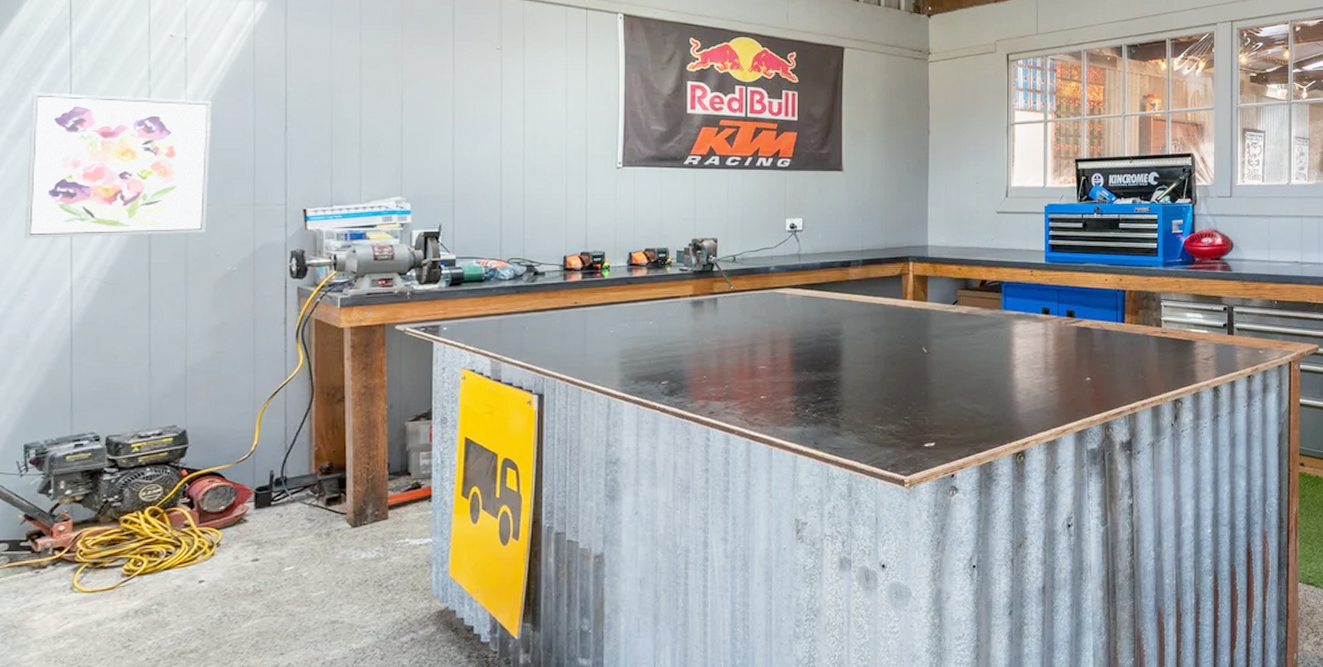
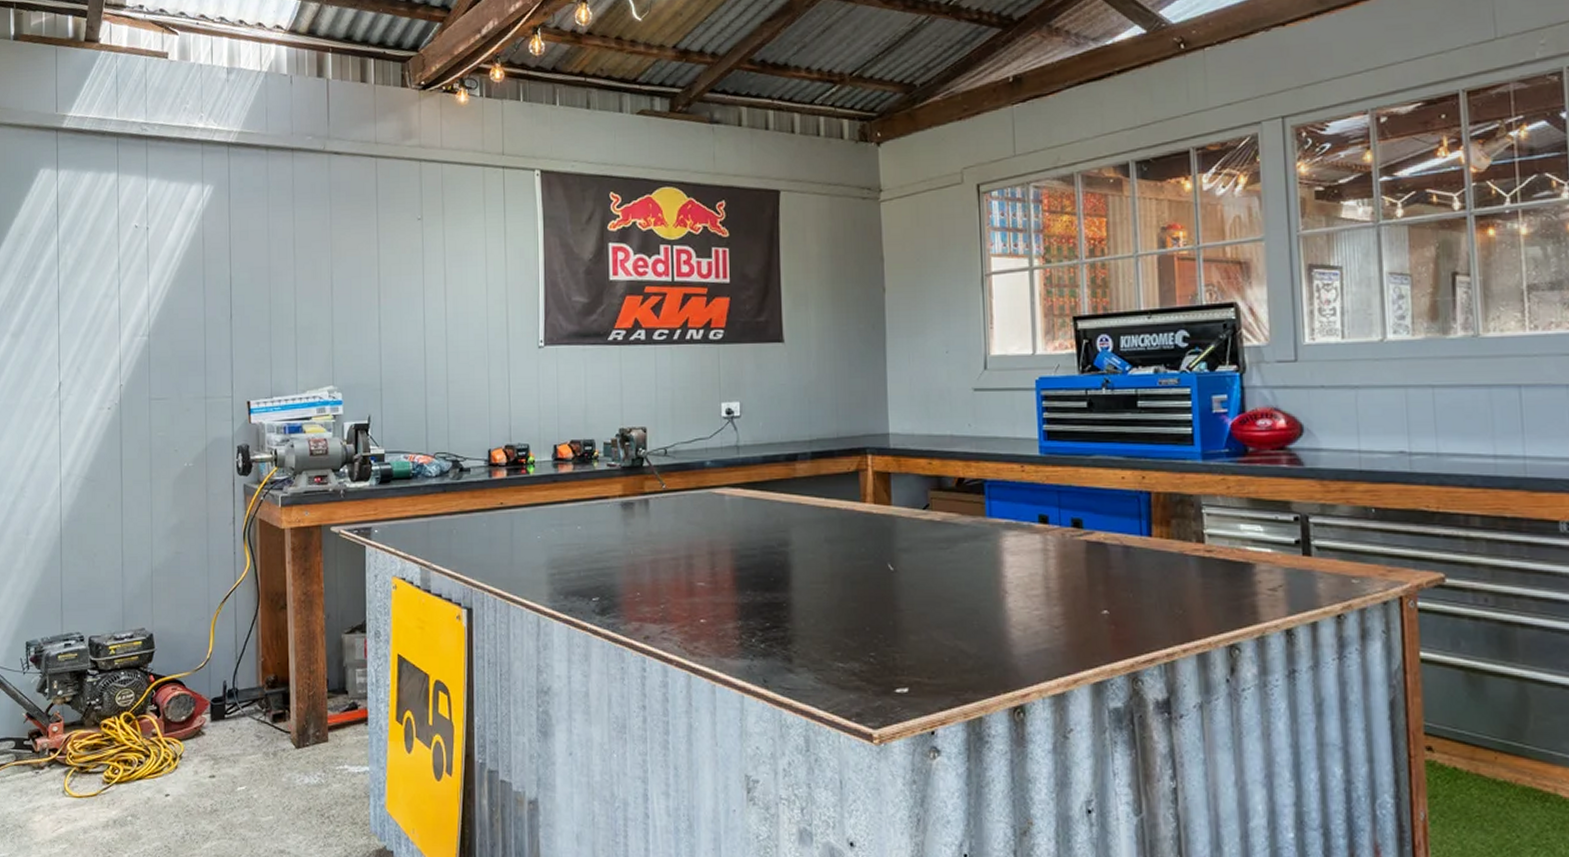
wall art: present [24,92,211,239] -> none [25,289,169,436]

